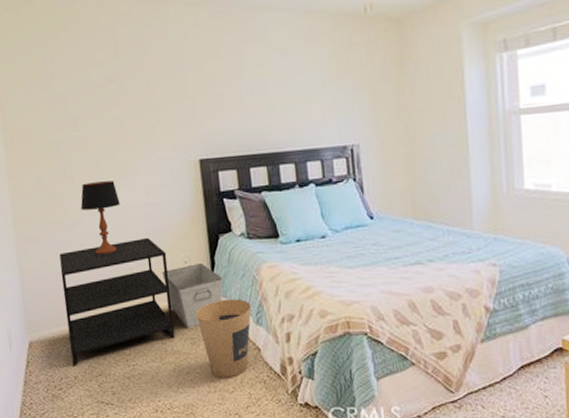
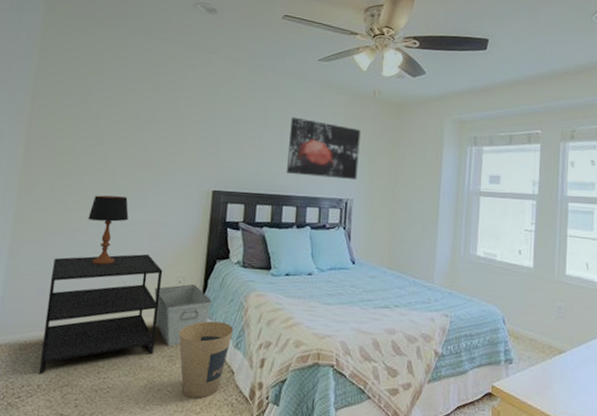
wall art: none [270,58,360,127] -> present [287,117,361,179]

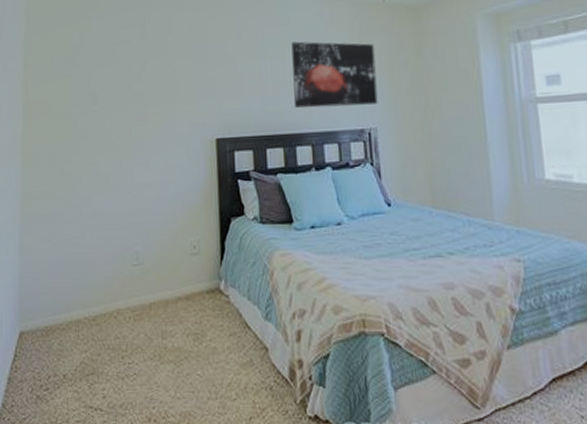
side table: present [39,253,163,375] -> none [63,218,177,364]
table lamp: present [88,195,129,265] -> none [92,158,132,236]
storage bin: present [154,284,212,346] -> none [169,249,232,323]
trash can: present [178,321,234,399] -> none [201,289,261,382]

